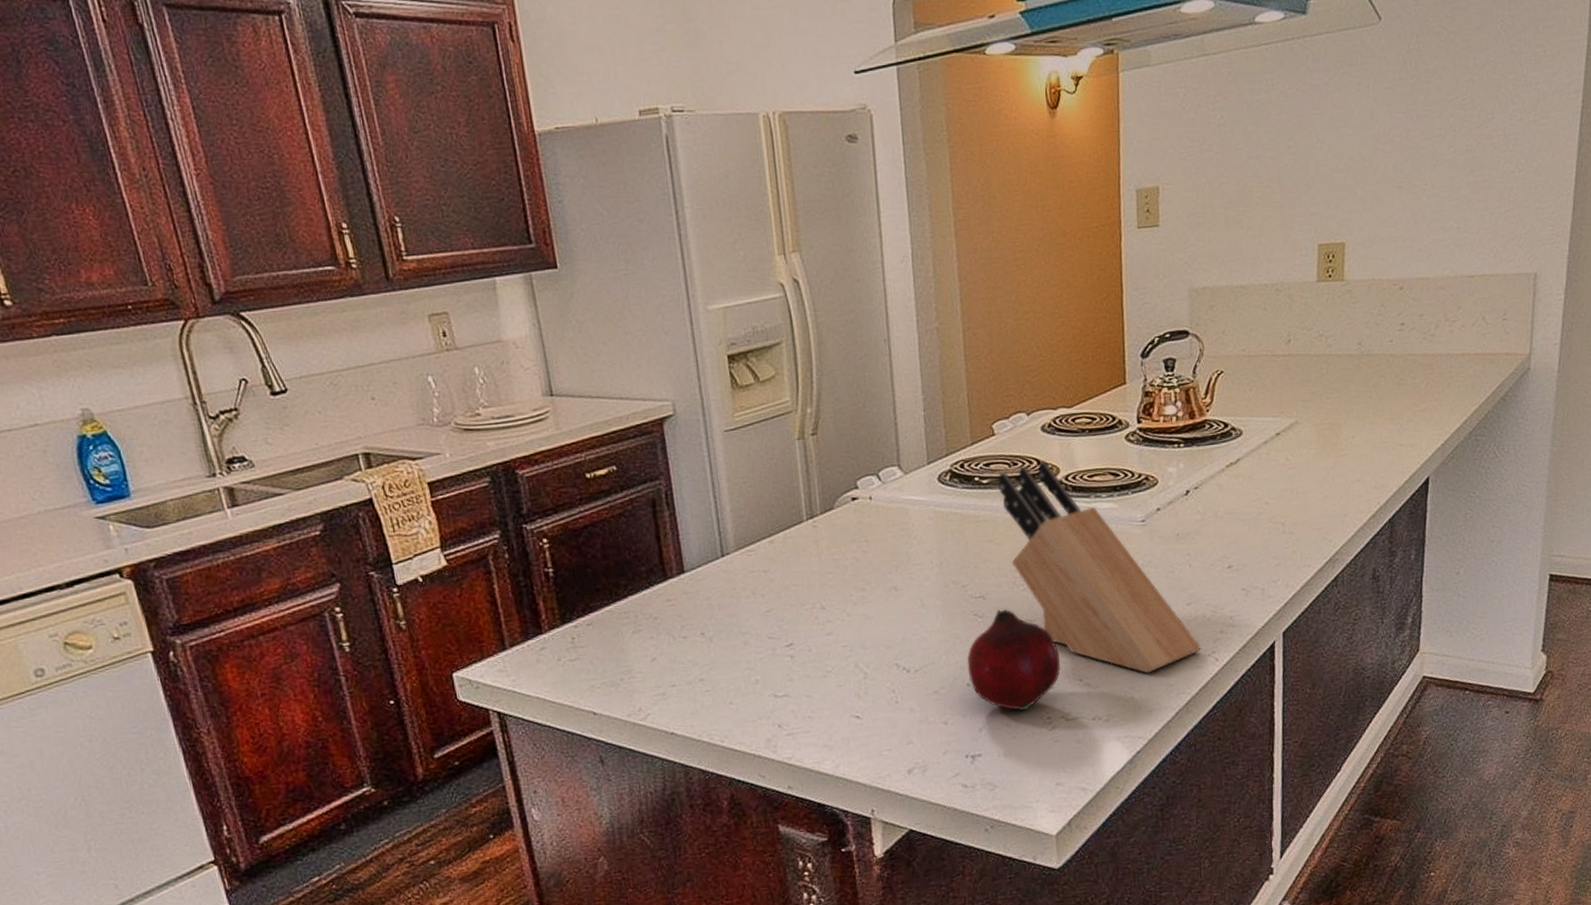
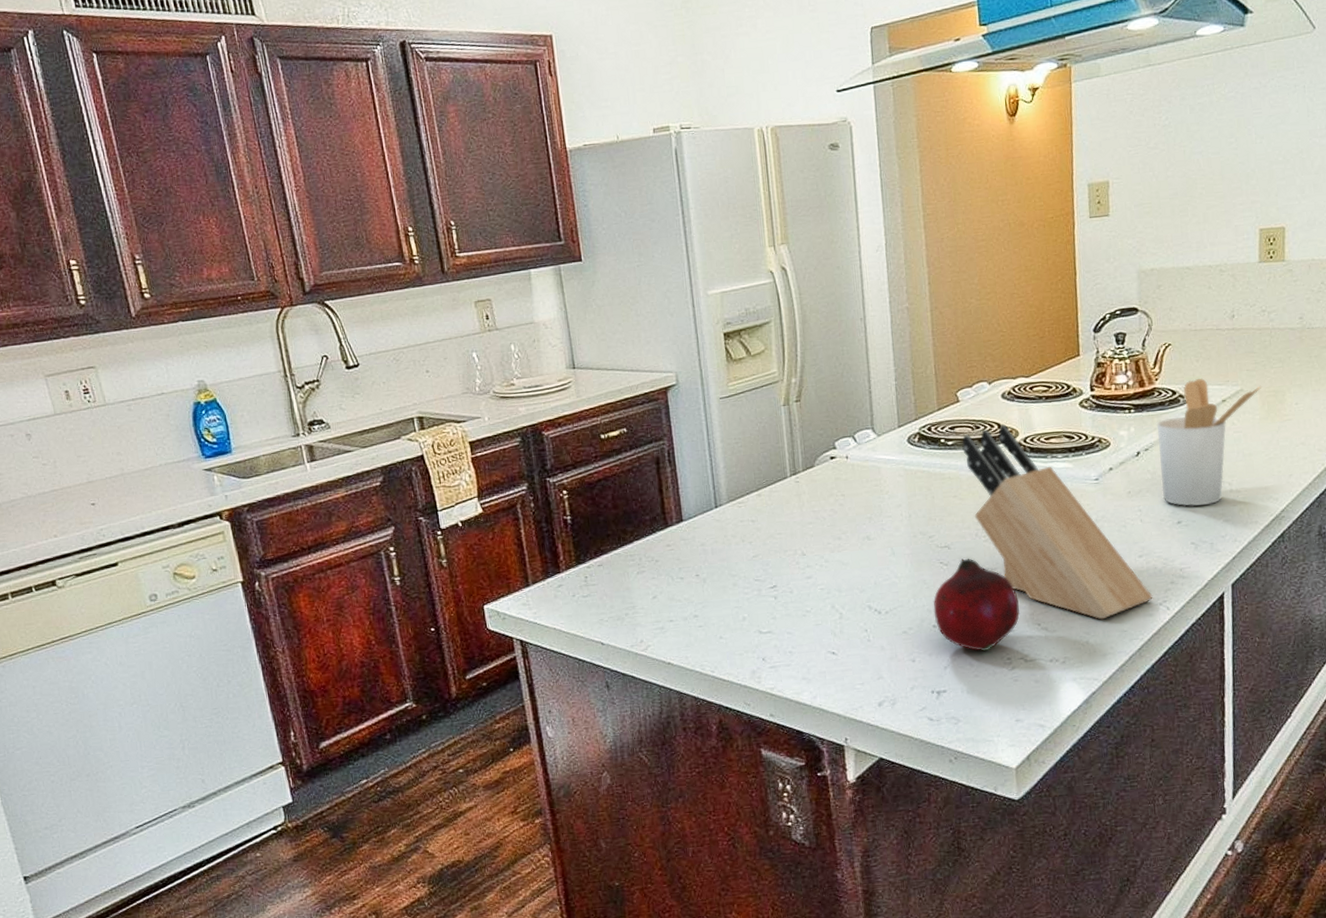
utensil holder: none [1207,408,1317,550] -> present [1156,377,1261,507]

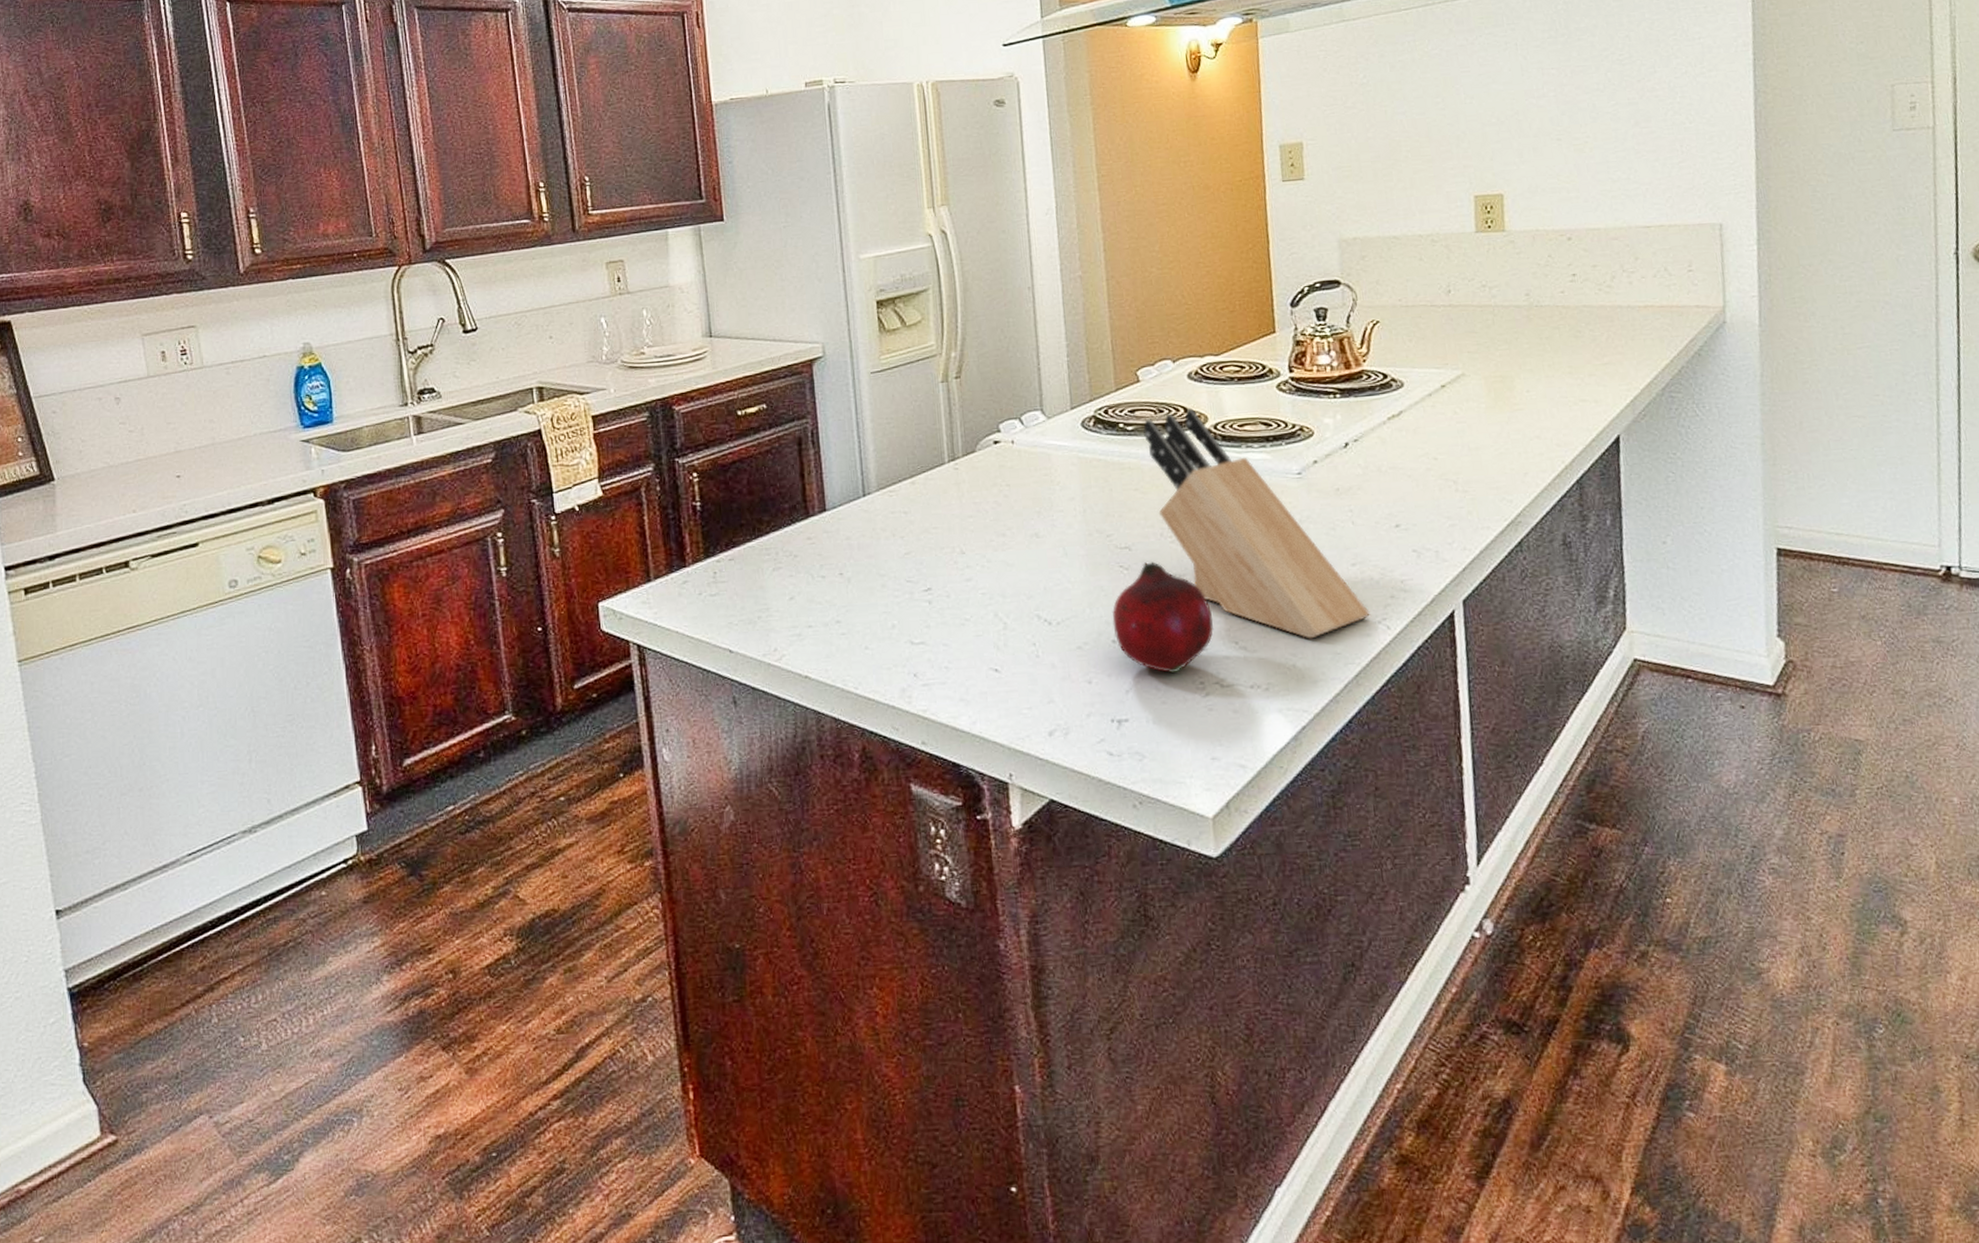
utensil holder: present [1156,377,1261,507] -> none [1366,359,1486,507]

